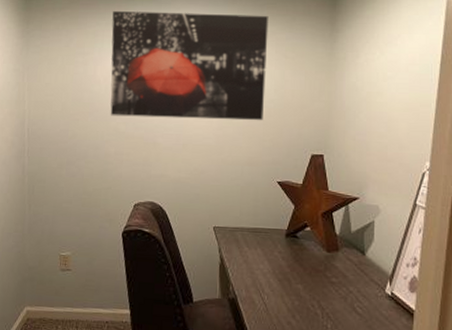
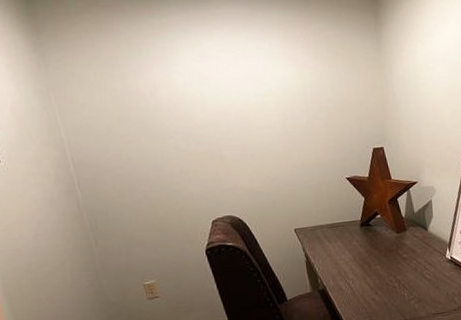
wall art: present [110,10,269,121] -> none [143,11,325,133]

